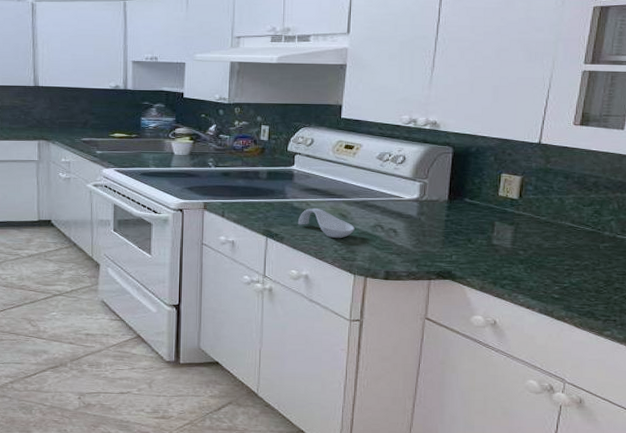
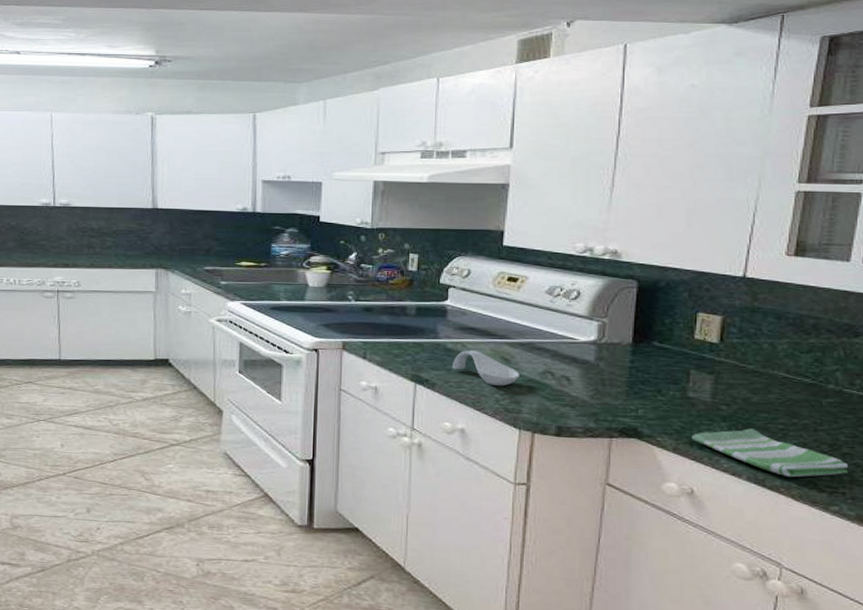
dish towel: none [495,270,619,309] -> present [691,429,849,478]

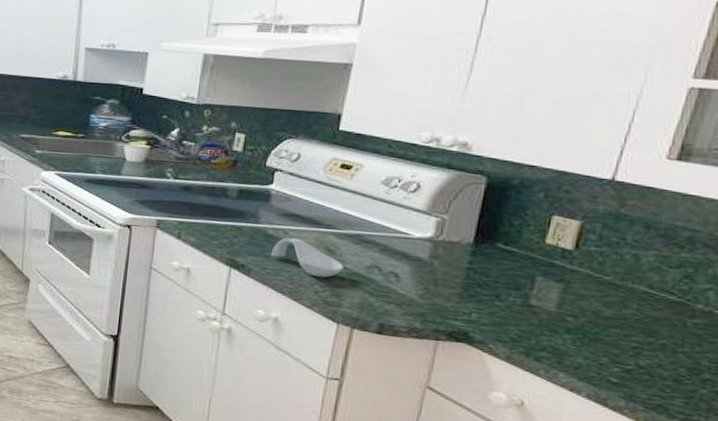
dish towel: present [691,429,849,478] -> none [528,343,708,402]

